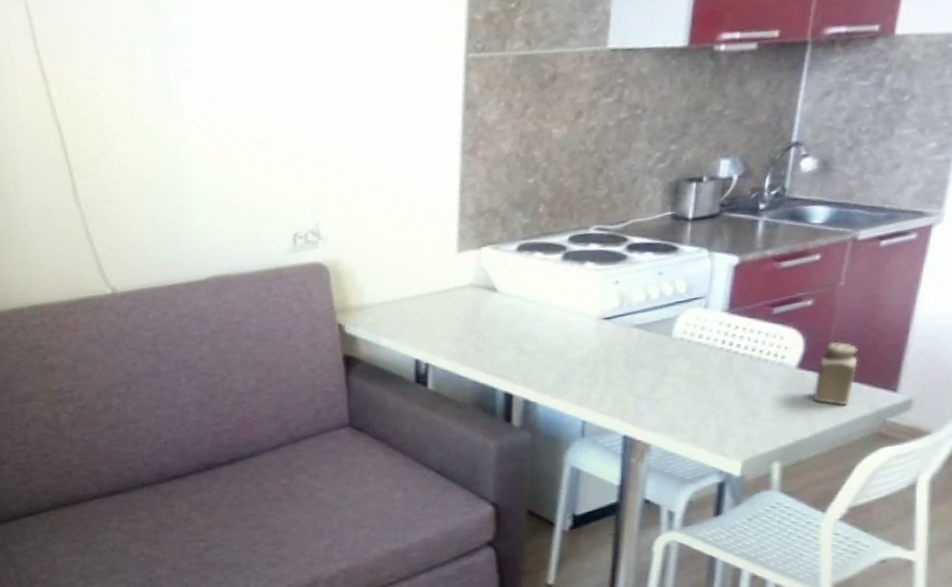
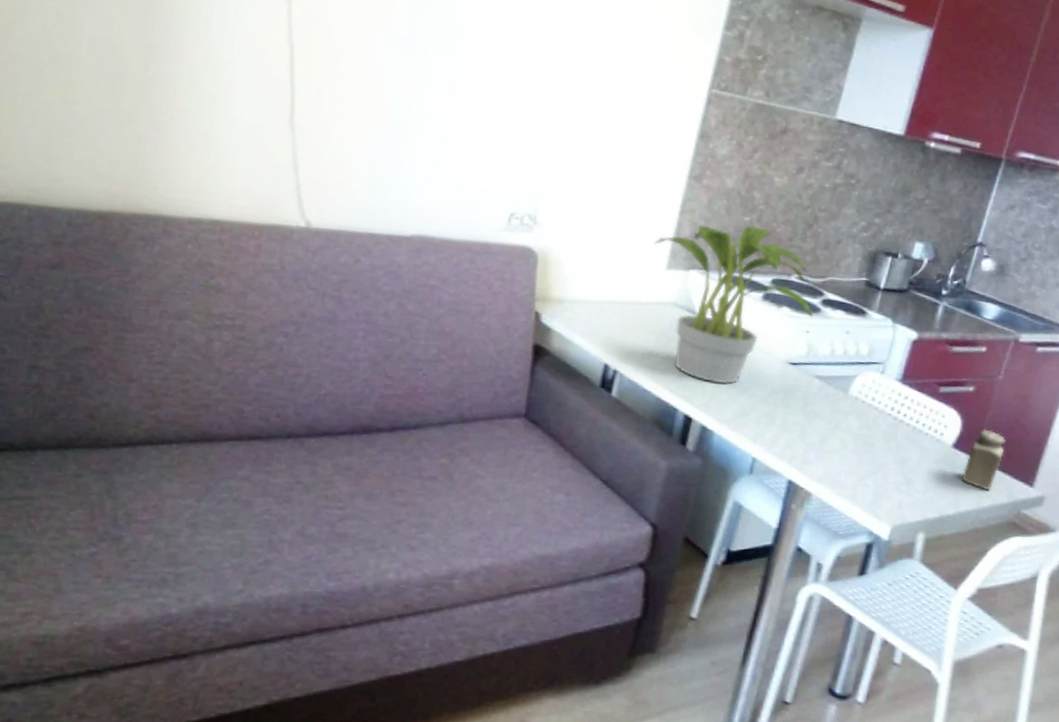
potted plant: none [440,185,620,356] -> present [654,224,814,384]

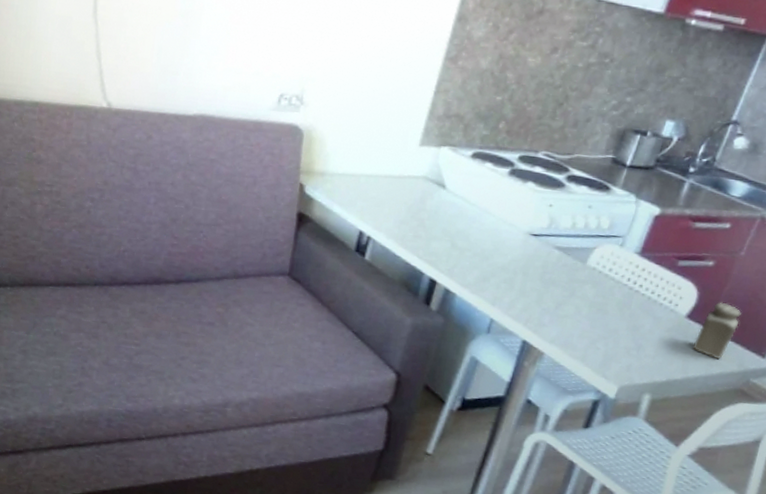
potted plant: present [654,224,814,384] -> none [409,104,558,252]

